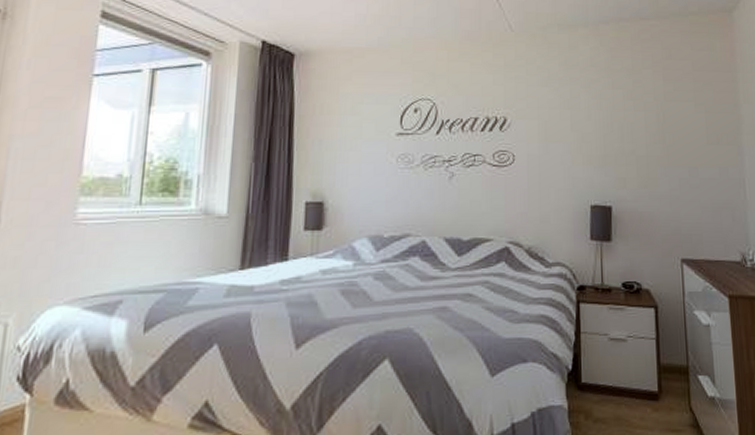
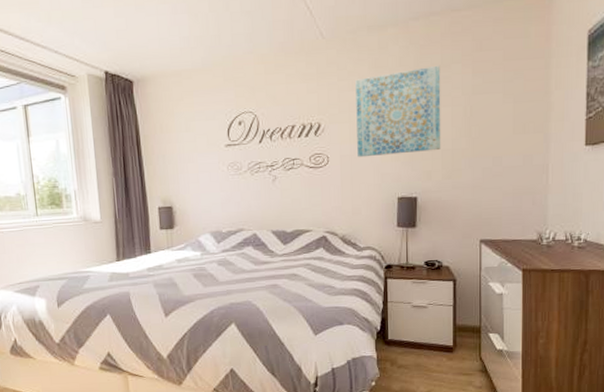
wall art: none [545,69,636,158] -> present [355,65,441,158]

